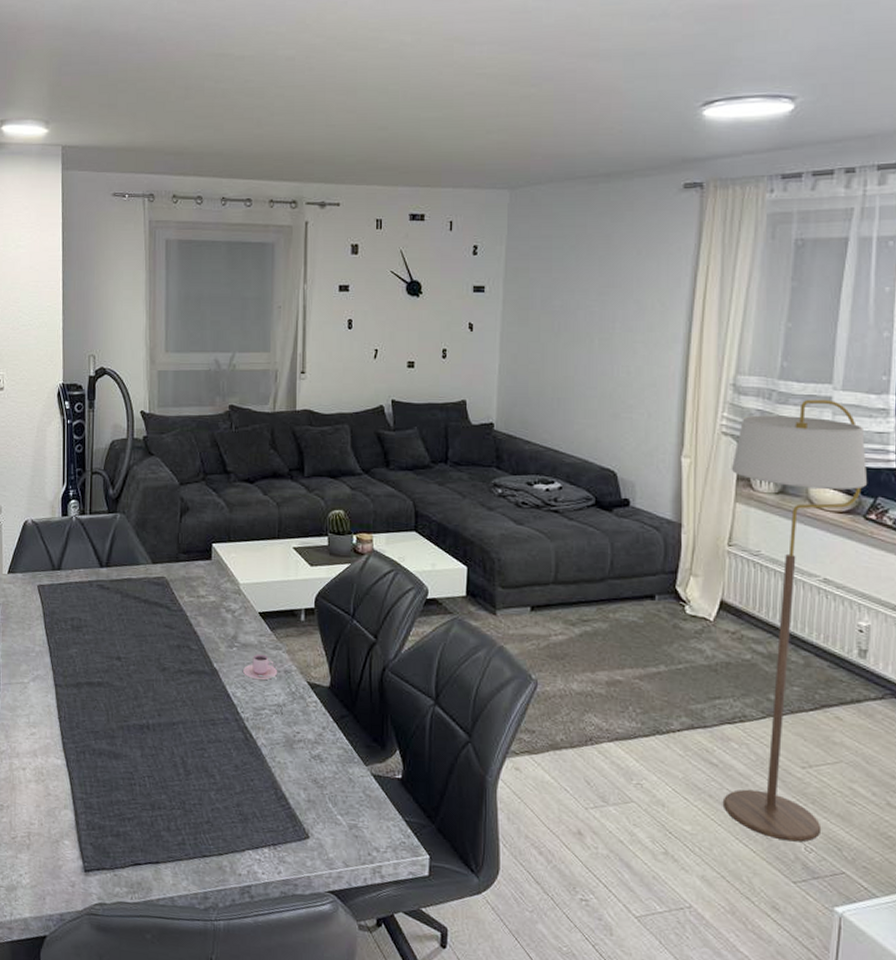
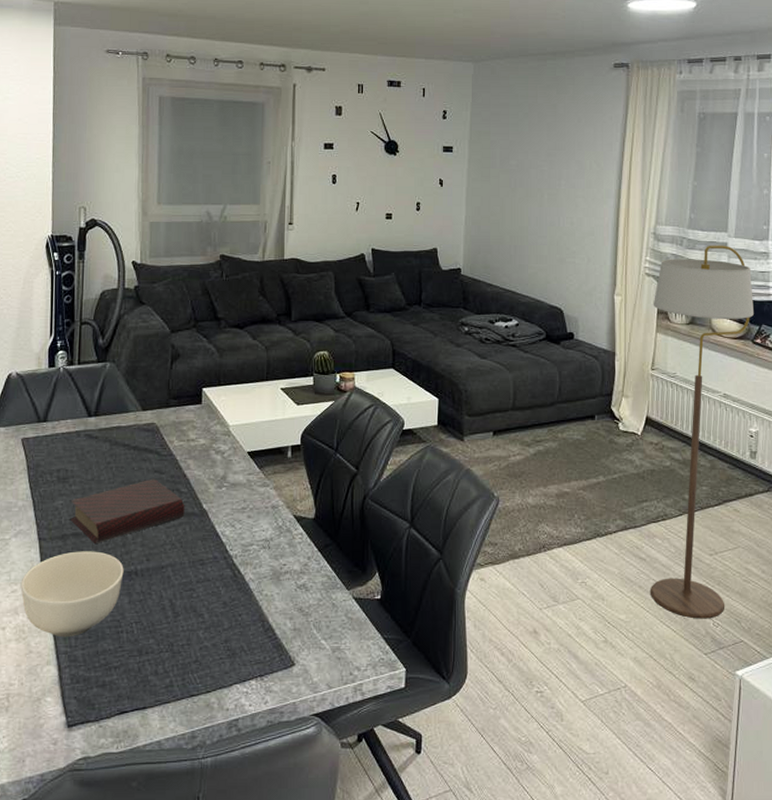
bowl: none [39,700,136,784] -> present [20,551,124,638]
book: none [84,633,195,694] -> present [70,478,185,543]
teacup: present [243,654,278,680] -> none [232,492,266,517]

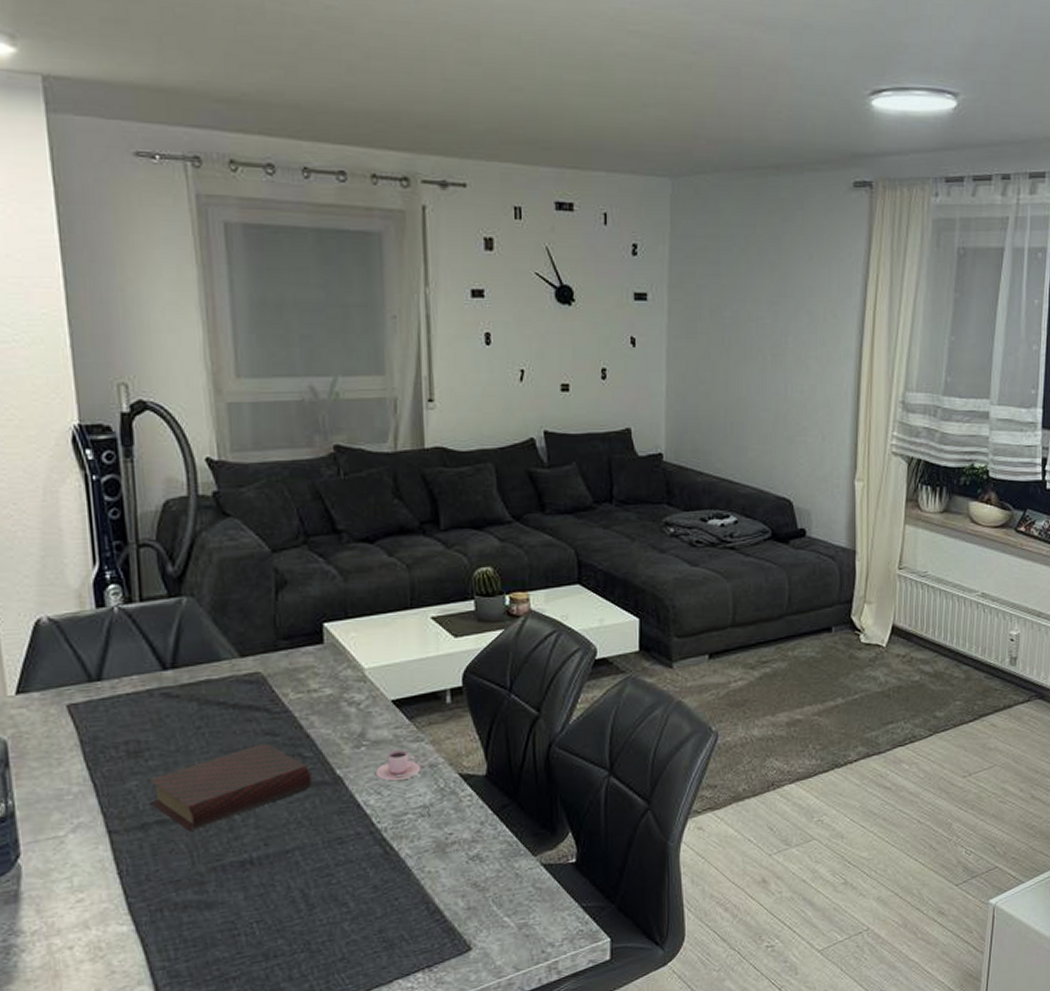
bowl: present [20,551,124,638] -> none [88,840,234,950]
teacup: none [232,492,266,517] -> present [376,749,422,782]
floor lamp: present [651,245,754,619] -> none [896,414,1018,848]

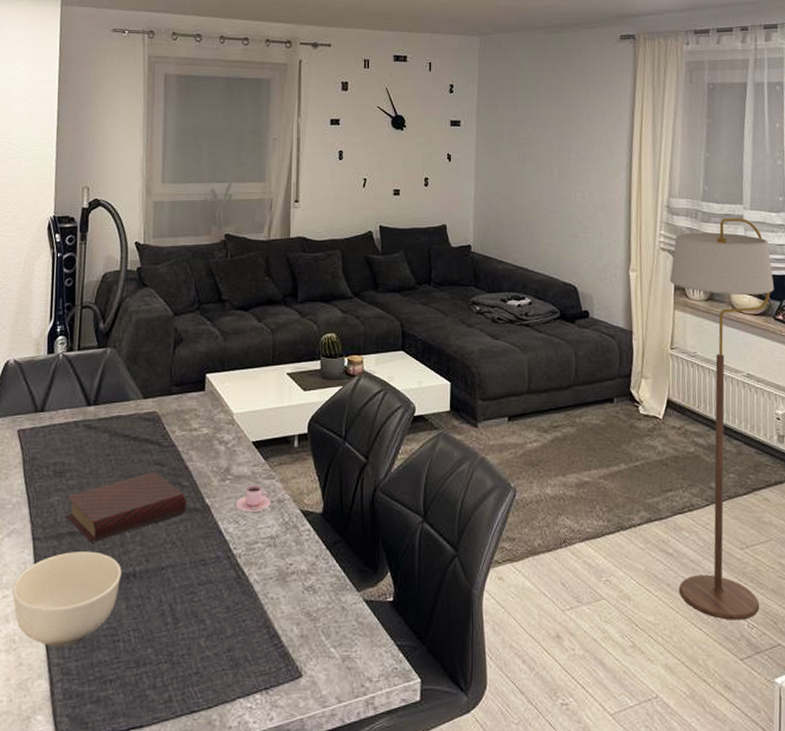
bowl: none [88,840,234,950] -> present [12,551,122,648]
floor lamp: none [896,414,1018,848] -> present [669,217,774,620]

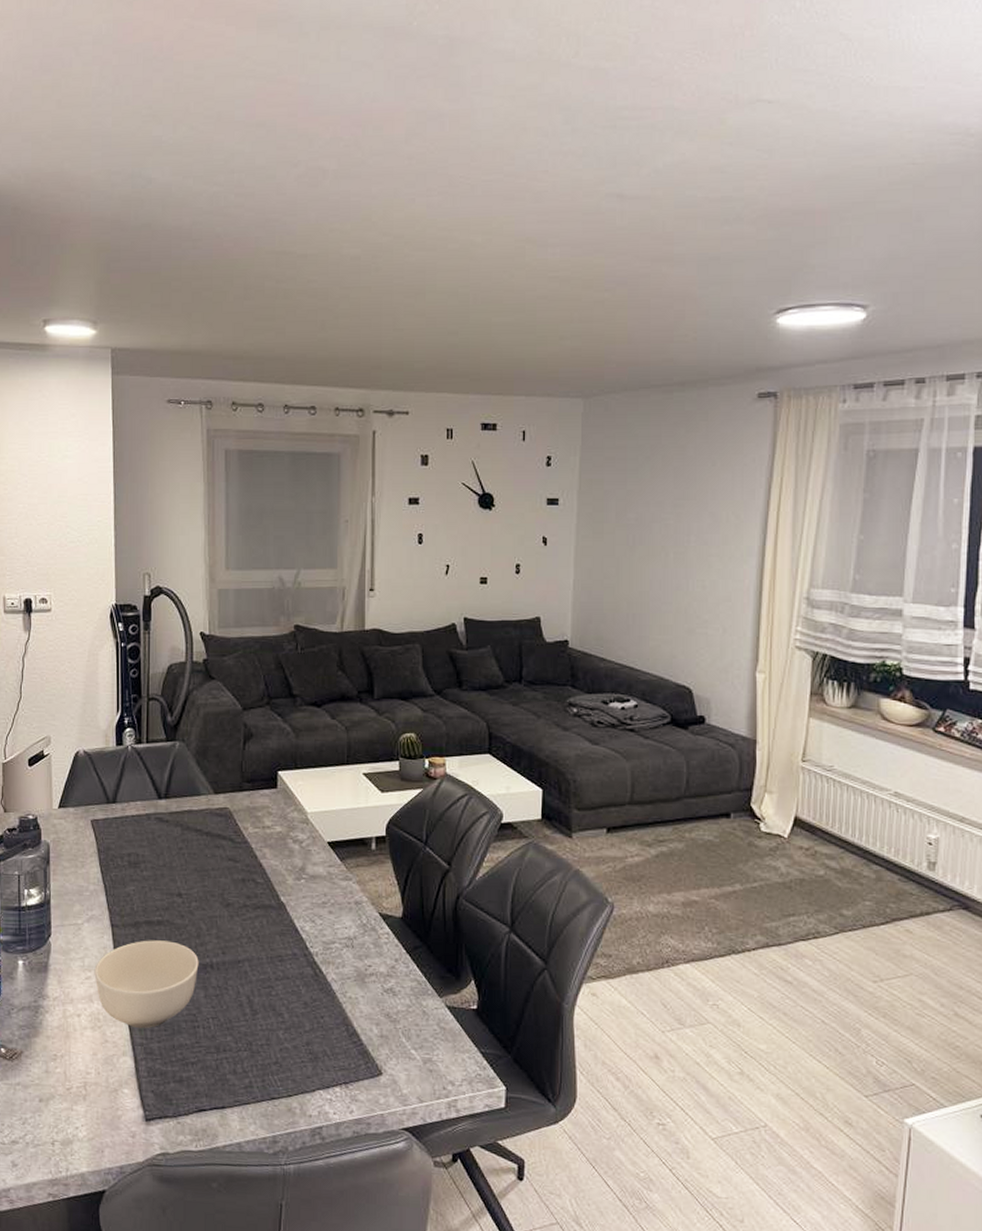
book: present [66,471,187,543] -> none [142,867,261,933]
teacup: present [236,485,271,513] -> none [312,885,348,913]
floor lamp: present [669,217,774,620] -> none [798,612,936,1056]

